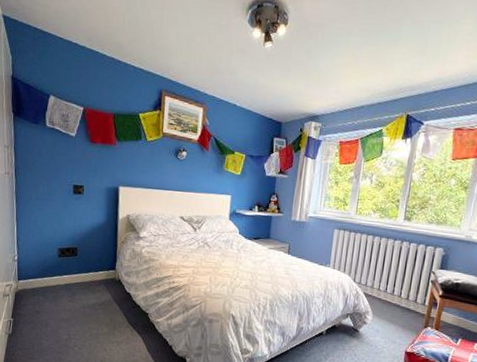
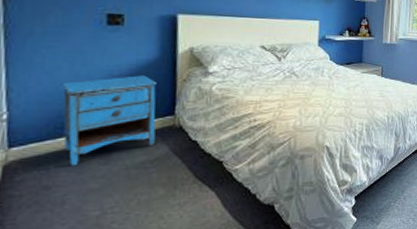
nightstand: none [46,235,104,300] -> present [61,75,157,167]

